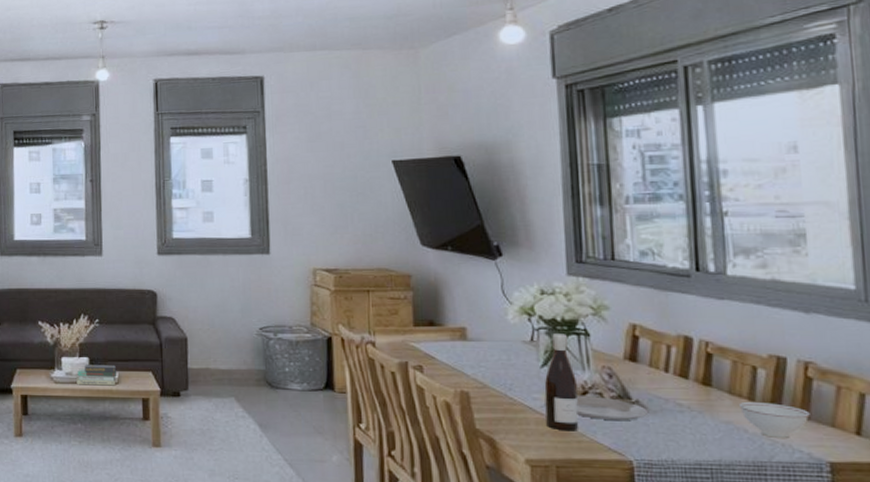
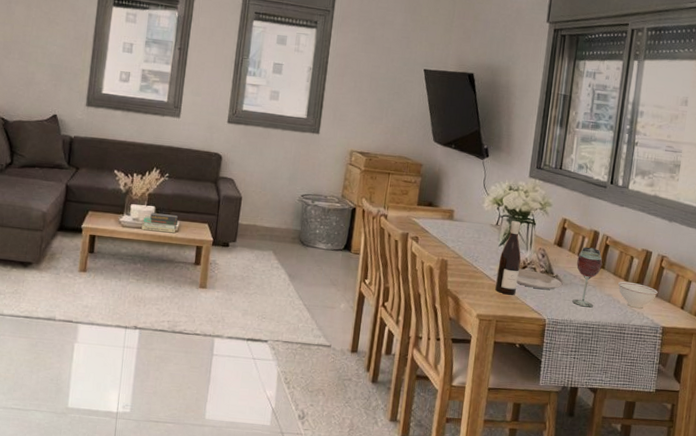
wineglass: none [665,359,708,441] -> present [572,247,603,308]

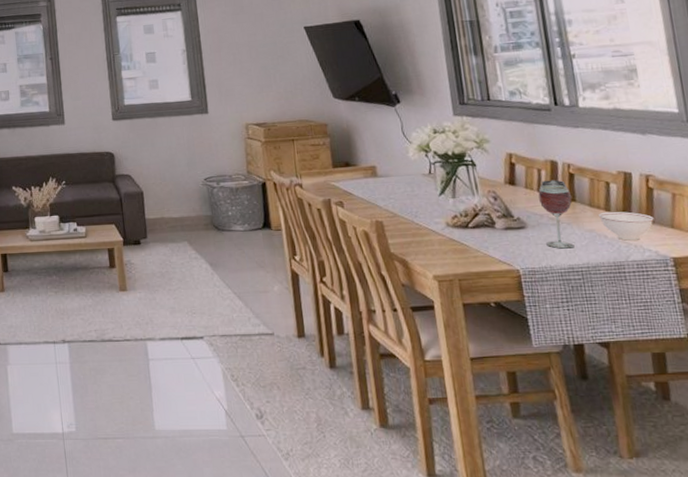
books: present [141,213,179,234] -> none [49,221,85,241]
bottle: present [494,221,521,295] -> none [443,165,474,249]
plate: present [517,268,563,290] -> none [469,216,529,237]

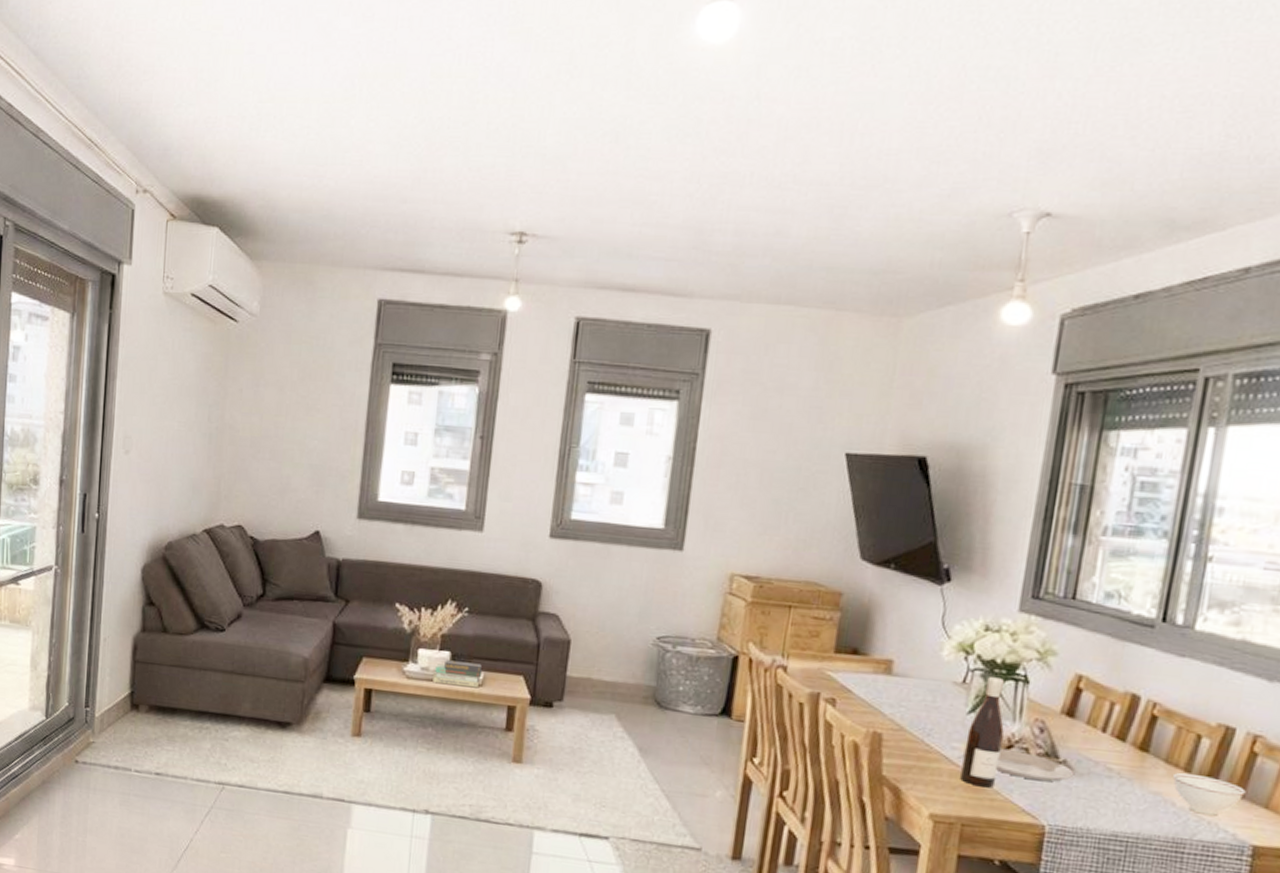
books: none [49,221,85,241] -> present [433,660,483,688]
bottle: none [443,165,474,249] -> present [959,677,1005,788]
plate: none [469,216,529,237] -> present [996,748,1075,782]
wineglass: present [538,180,575,249] -> none [1091,718,1146,811]

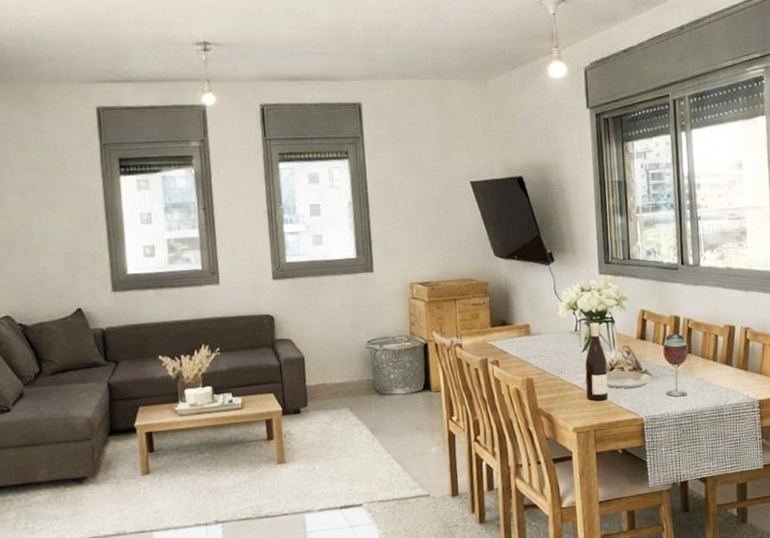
books: present [433,660,483,688] -> none [201,391,241,415]
wineglass: none [1091,718,1146,811] -> present [663,334,689,397]
bowl: present [1173,772,1246,817] -> none [708,361,748,388]

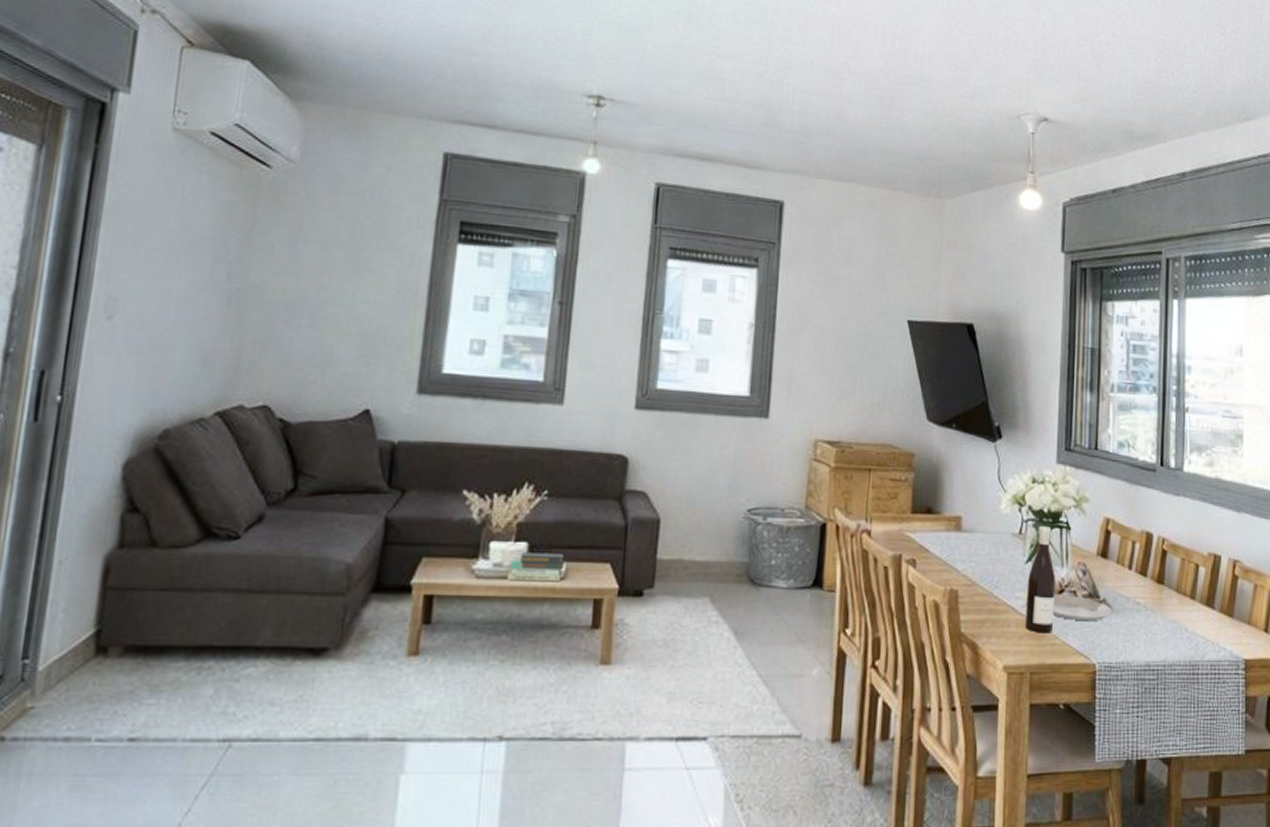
books: none [201,391,241,415] -> present [507,552,565,582]
wineglass: present [663,334,689,397] -> none [1128,555,1161,641]

